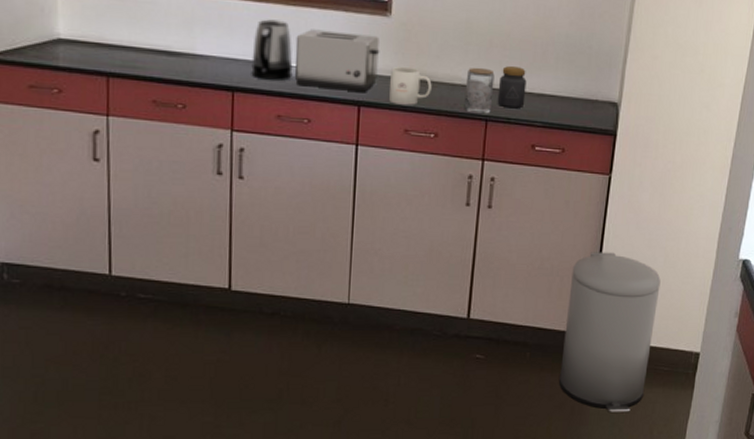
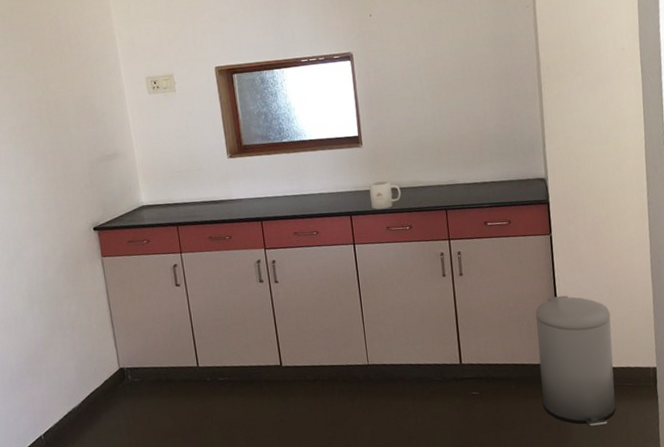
kettle: present [251,19,293,80] -> none [270,164,300,209]
toaster: present [294,29,380,93] -> none [298,162,360,209]
jar: present [464,67,495,114] -> none [424,170,448,206]
jar: present [497,66,527,109] -> none [450,165,473,198]

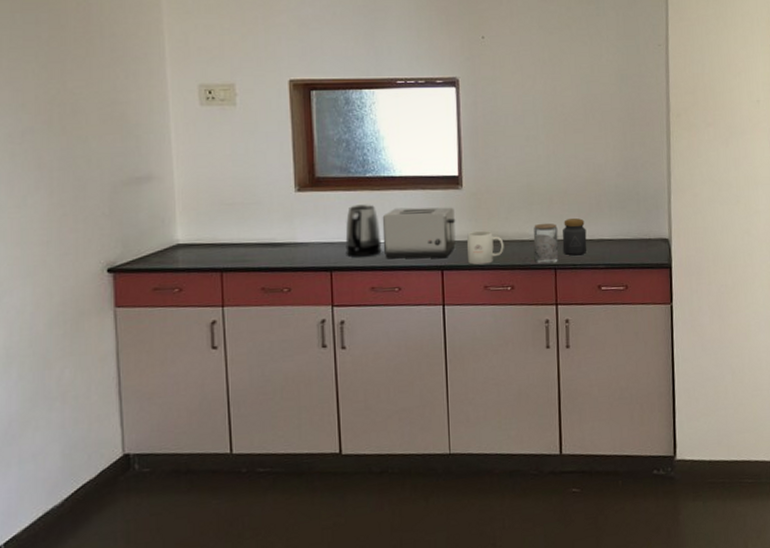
kettle: none [270,164,300,209] -> present [345,204,382,257]
toaster: none [298,162,360,209] -> present [382,207,456,259]
jar: none [424,170,448,206] -> present [533,223,559,264]
jar: none [450,165,473,198] -> present [562,218,587,256]
pedal bin: present [535,295,616,427] -> none [650,375,734,532]

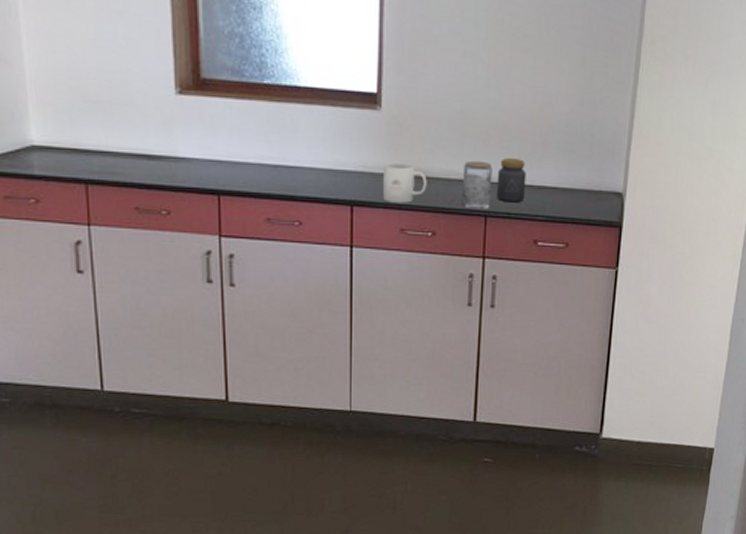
kettle: present [345,204,382,257] -> none [236,117,280,182]
toaster: present [382,207,456,259] -> none [282,126,371,192]

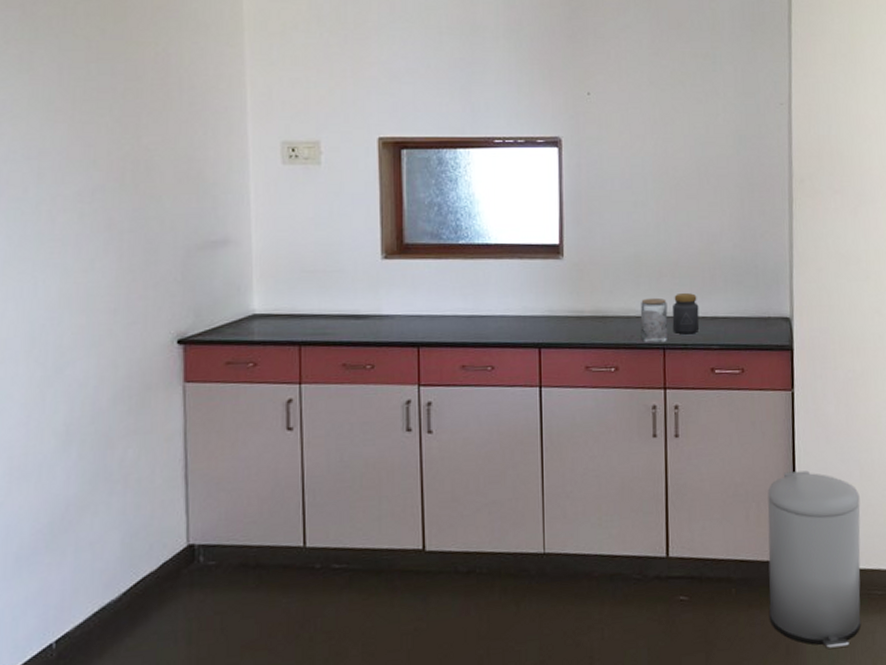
mug: present [382,162,427,203] -> none [566,304,608,343]
pedal bin: none [569,349,672,513] -> present [767,470,861,650]

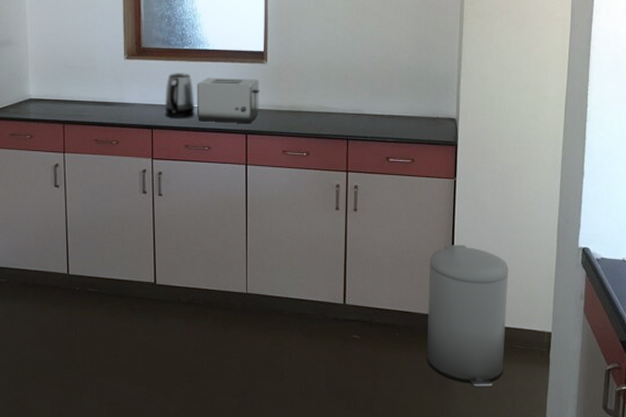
kettle: none [435,274,474,332] -> present [165,73,195,118]
toaster: none [475,278,556,335] -> present [196,77,260,124]
jar: present [640,297,668,343] -> none [328,97,352,134]
jar: present [672,293,700,335] -> none [355,95,378,129]

